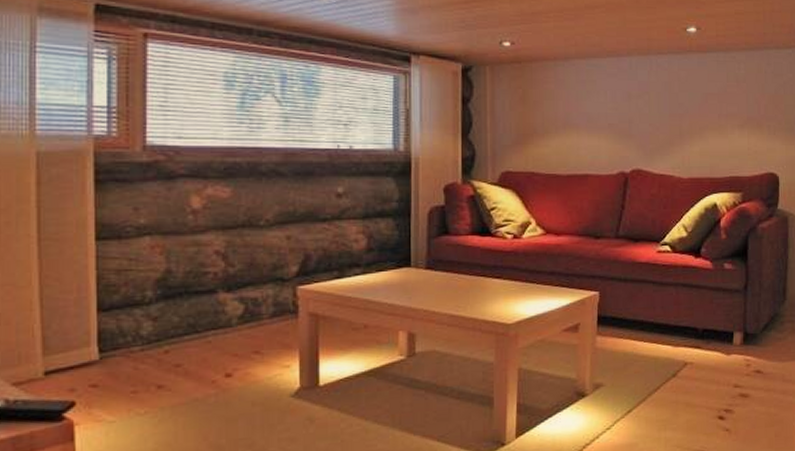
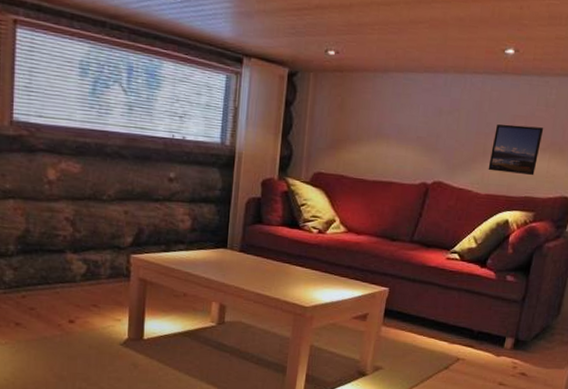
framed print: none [687,103,738,154] -> present [488,124,544,176]

